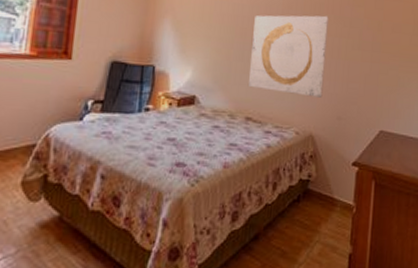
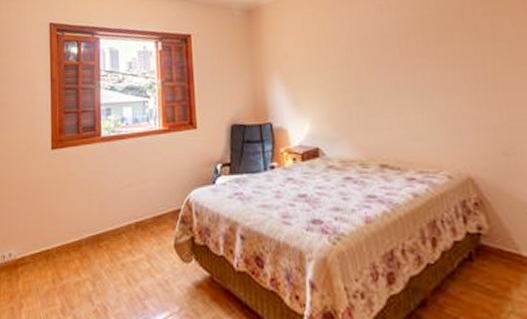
wall art: present [249,15,329,98] -> none [367,35,475,133]

